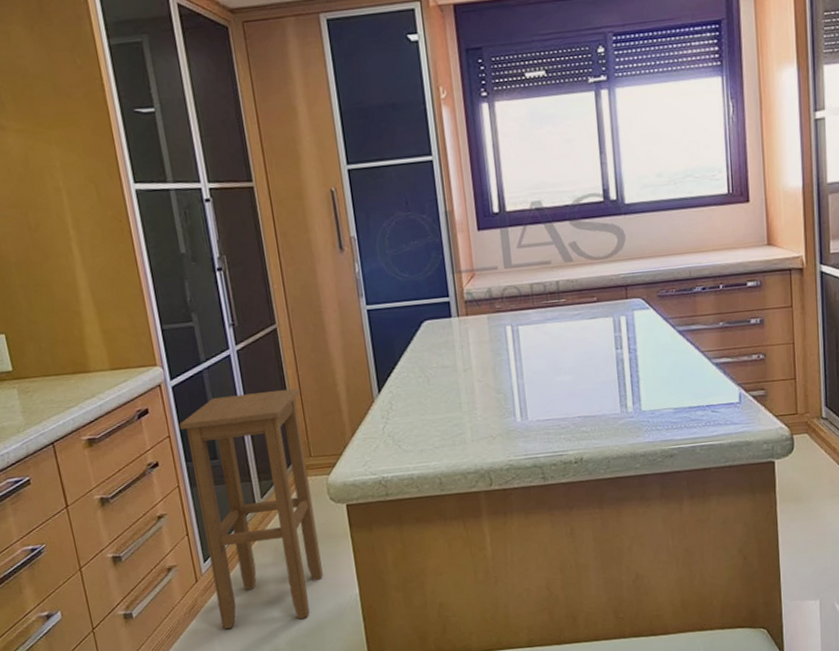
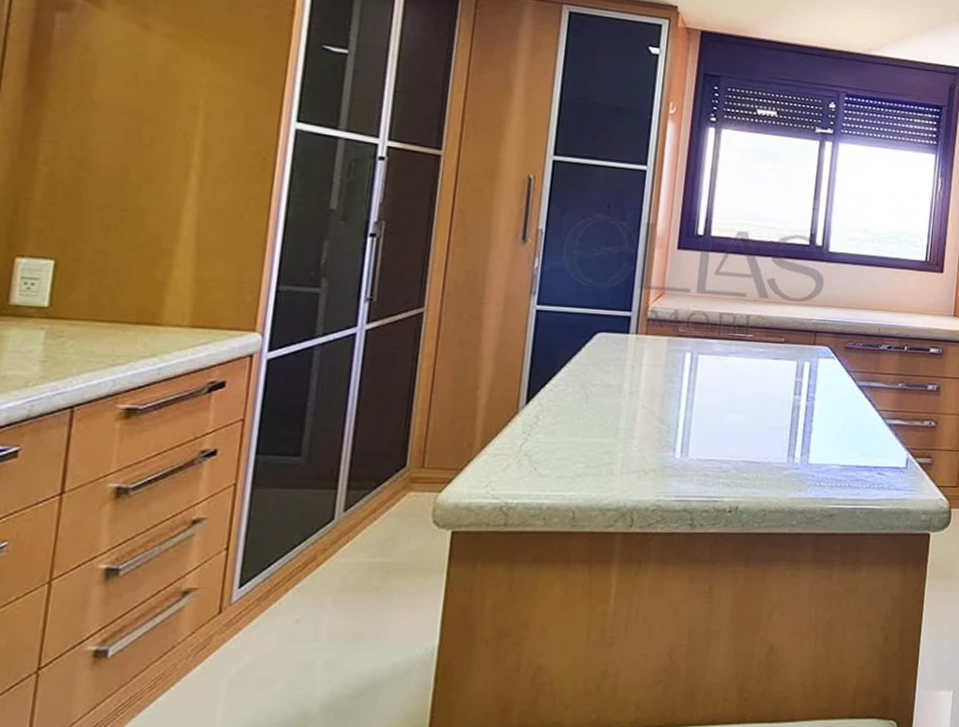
stool: present [179,387,323,629] -> none [237,380,432,681]

